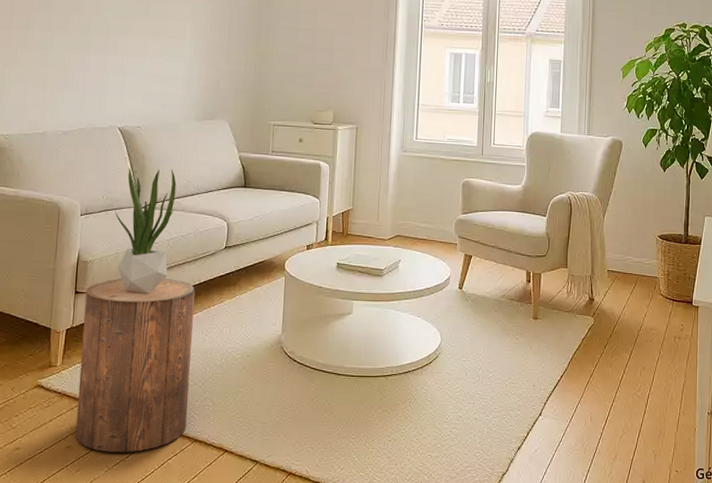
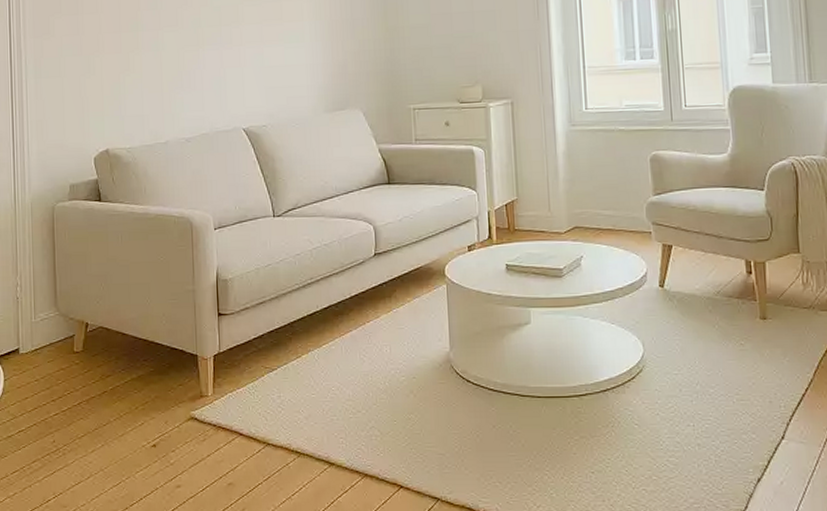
stool: present [75,279,196,452] -> none [229,294,355,489]
potted plant: present [115,169,177,294] -> none [250,170,315,312]

